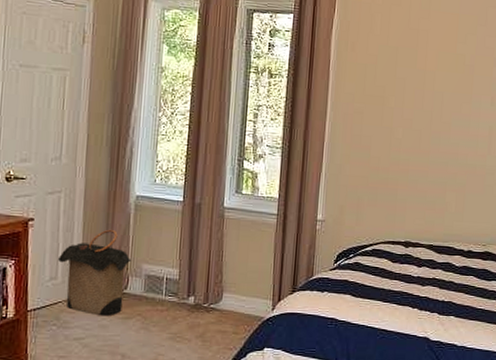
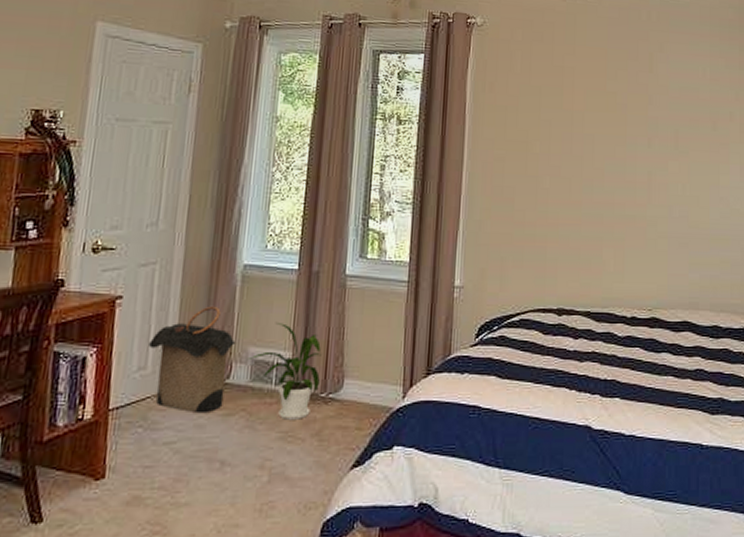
house plant: none [141,244,204,324] -> present [246,321,322,420]

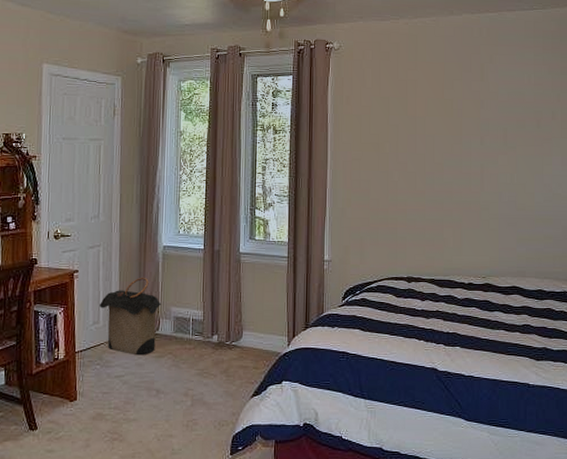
house plant: present [246,321,322,420] -> none [170,288,225,361]

